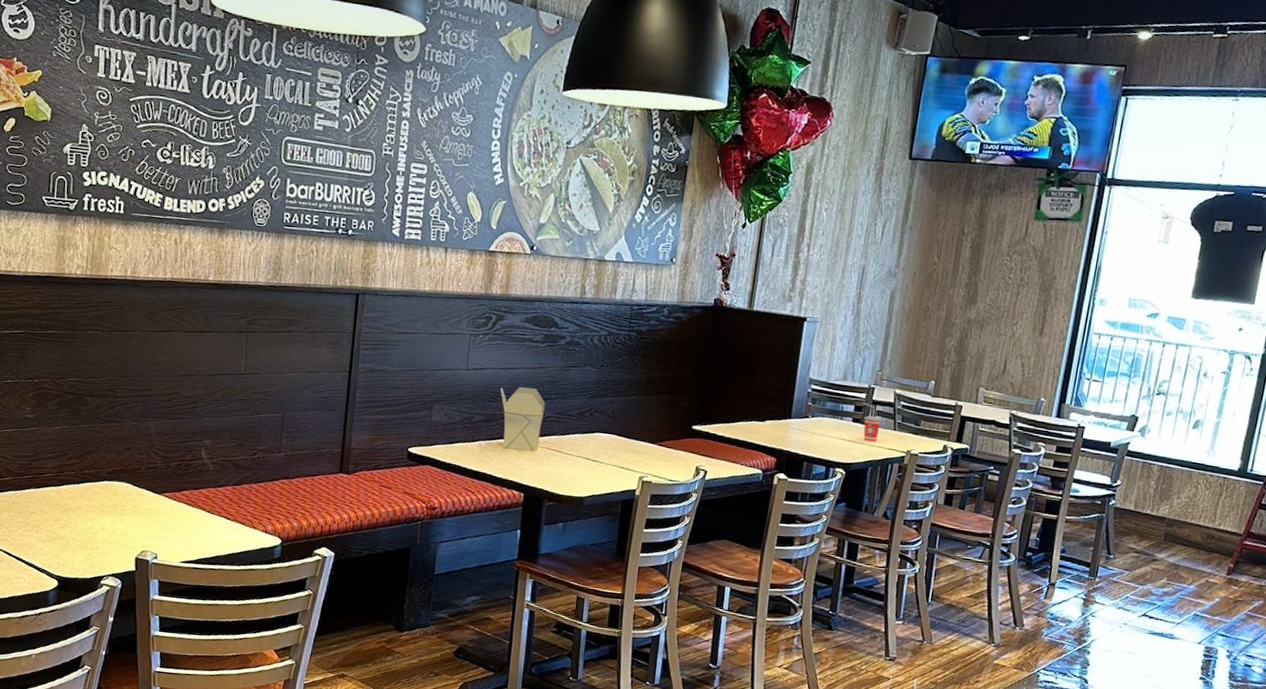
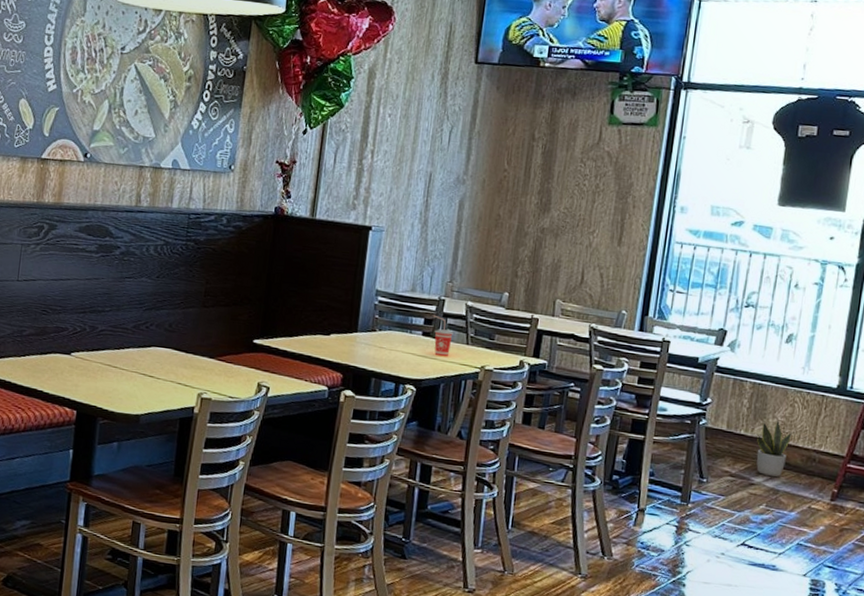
takeout container: present [500,387,546,452] -> none [52,299,100,367]
potted plant: none [1160,500,1194,554] -> present [756,420,792,478]

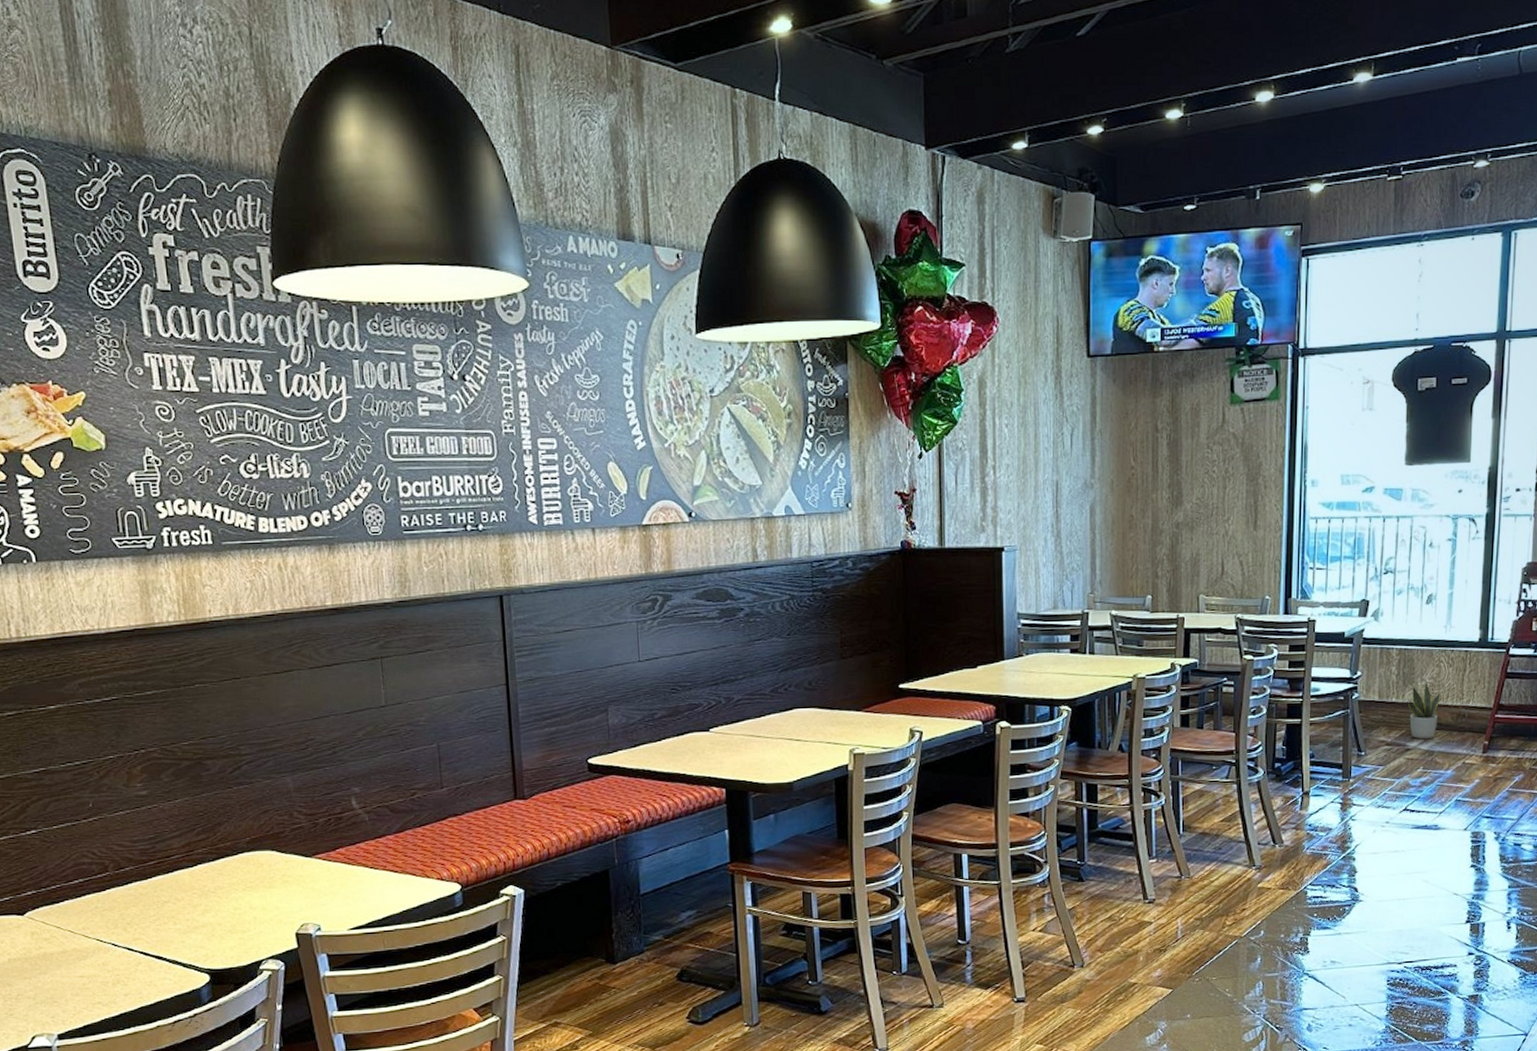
beverage cup: present [432,314,453,357] -> none [1078,629,1101,672]

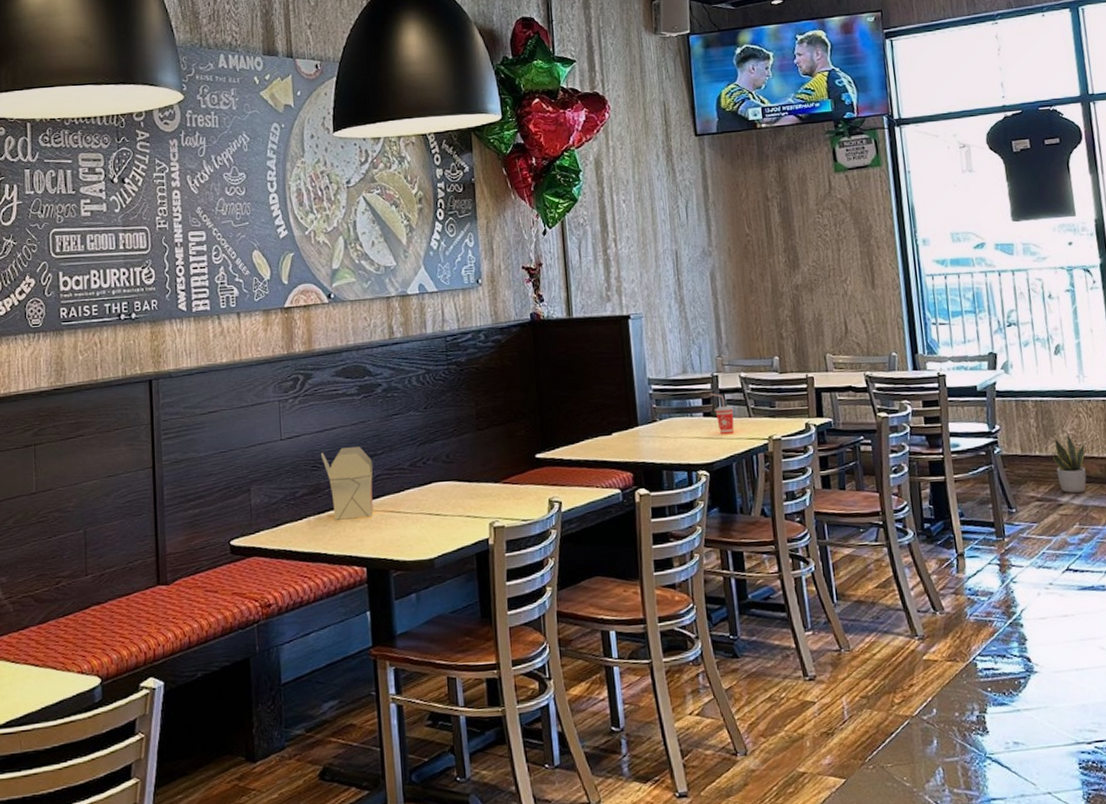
takeout container: none [681,671,734,742] -> present [321,447,374,520]
beverage cup: none [1078,629,1101,672] -> present [709,393,735,435]

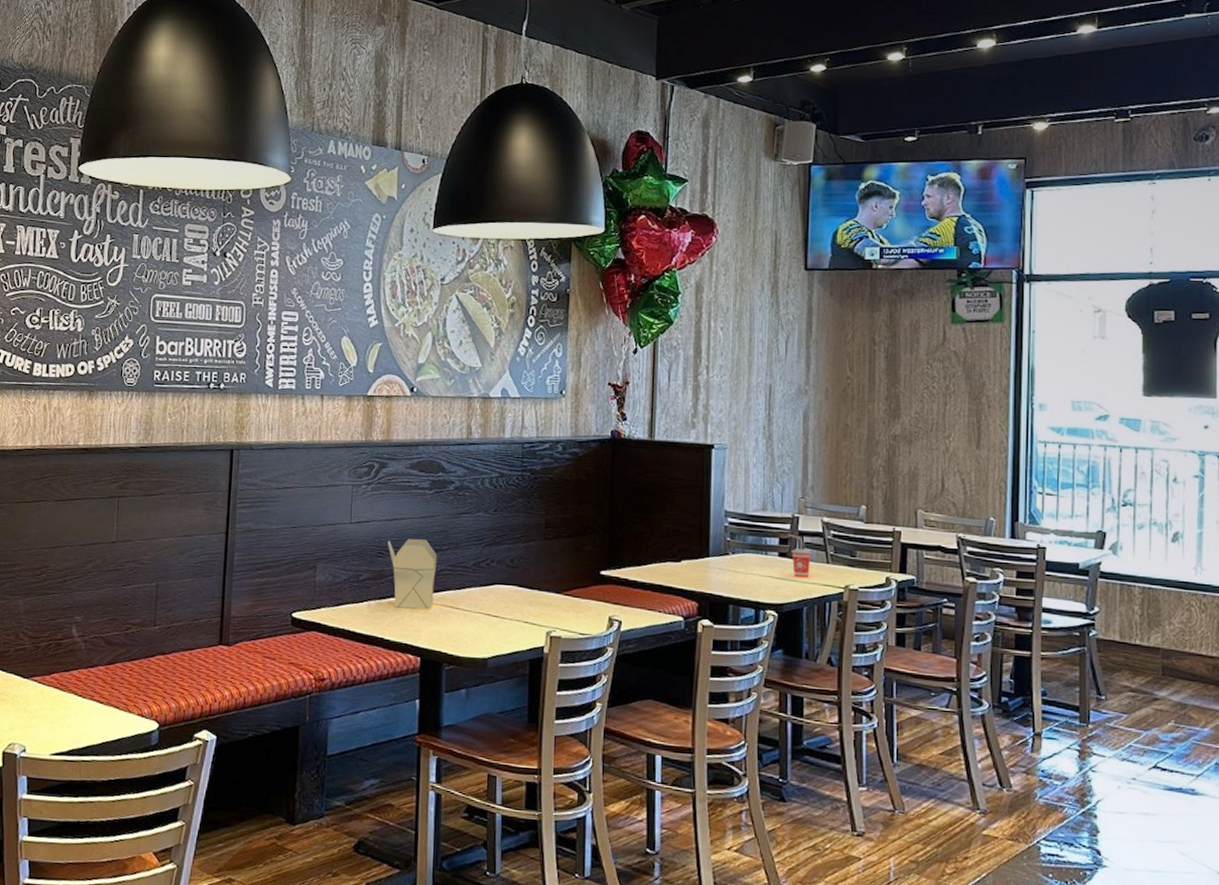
potted plant: present [1053,434,1087,494] -> none [1155,626,1192,690]

